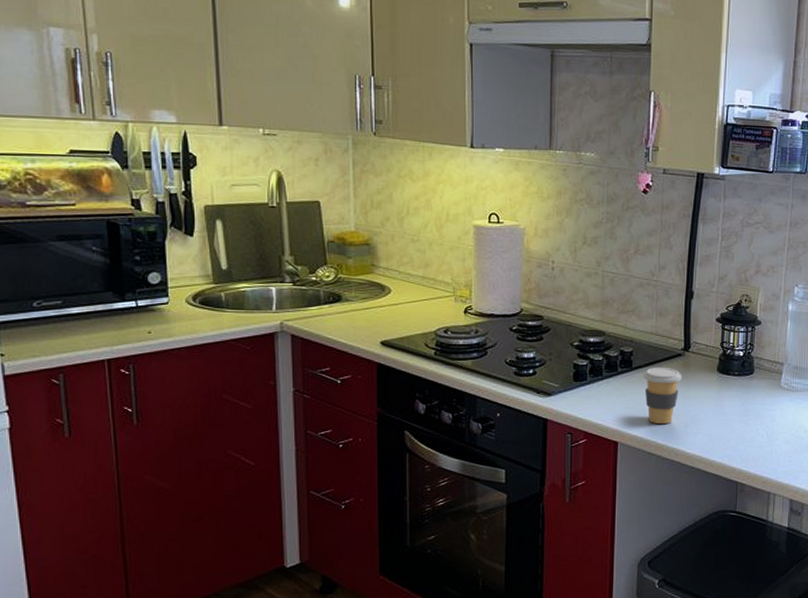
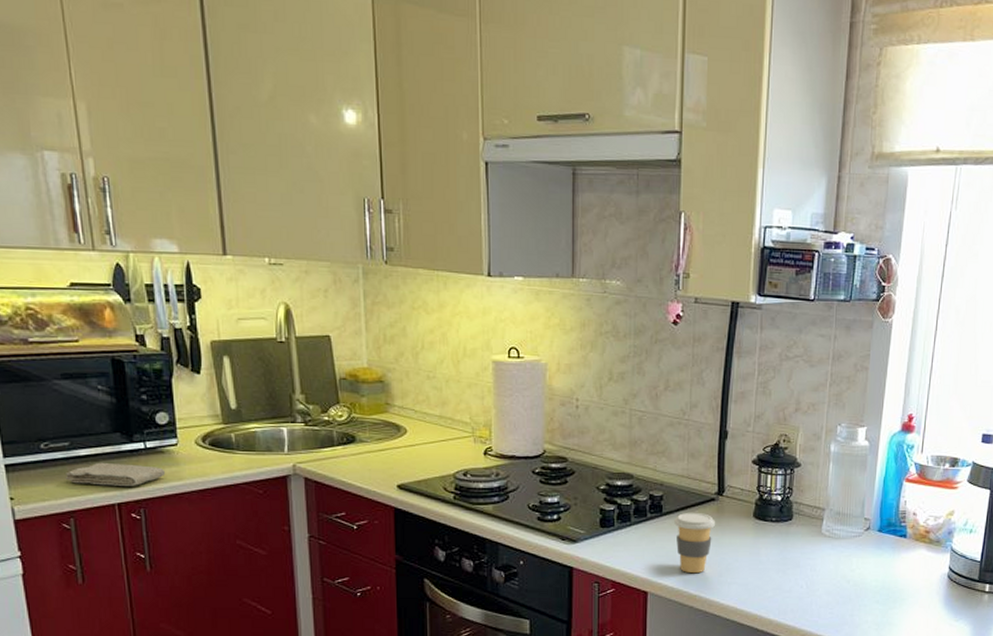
washcloth: none [56,319,156,343] -> present [65,462,166,486]

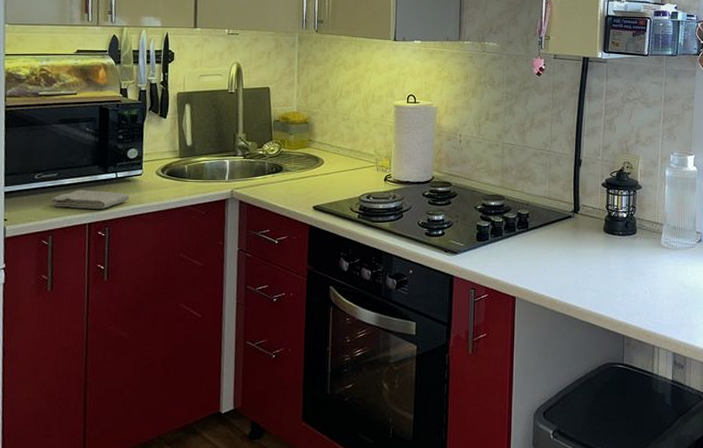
coffee cup: present [674,513,715,574] -> none [538,228,572,281]

